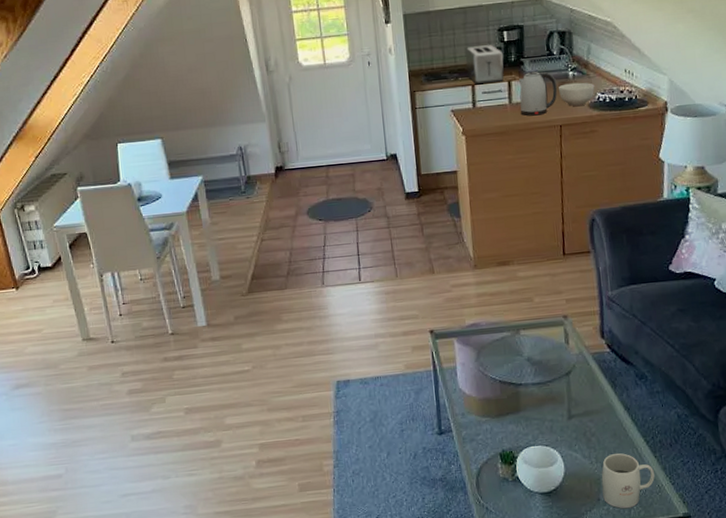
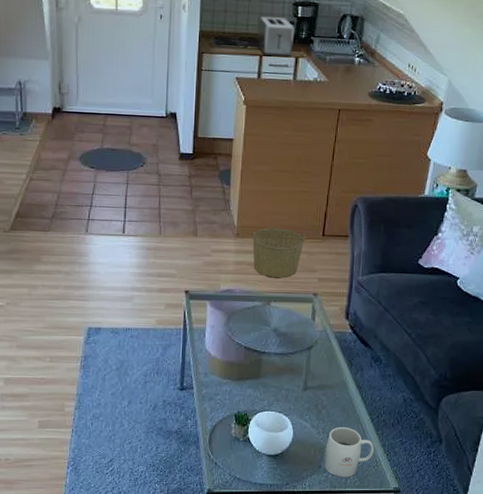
basket: none [490,253,546,306] -> present [252,227,305,278]
kettle: present [519,71,558,116] -> none [302,51,343,96]
bowl: present [559,82,595,107] -> none [343,69,378,94]

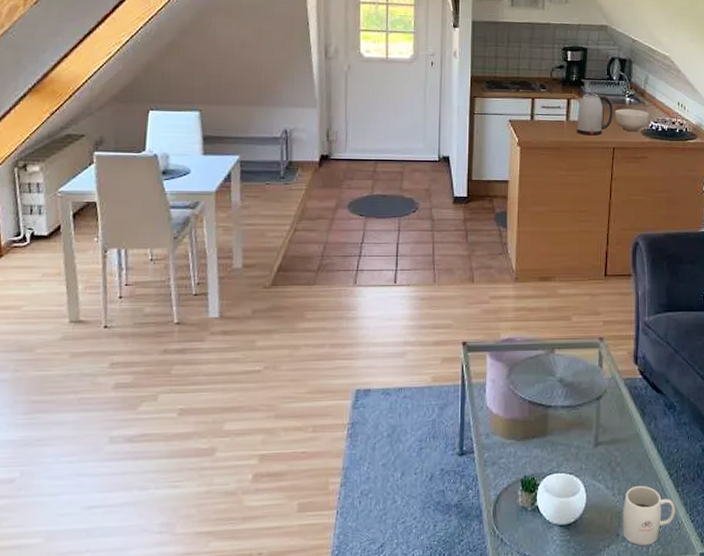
basket: present [252,227,305,278] -> none [532,270,587,324]
toaster: present [256,16,295,58] -> none [528,61,566,99]
kettle: none [302,51,343,96] -> present [576,92,614,136]
bowl: none [343,69,378,94] -> present [615,108,649,132]

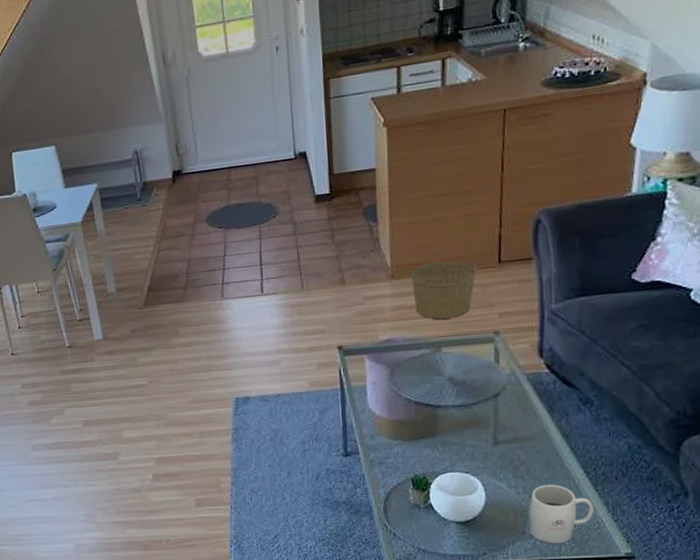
basket: none [532,270,587,324] -> present [410,261,477,320]
kettle: present [576,92,614,136] -> none [454,44,504,100]
bowl: present [615,108,649,132] -> none [505,54,552,86]

